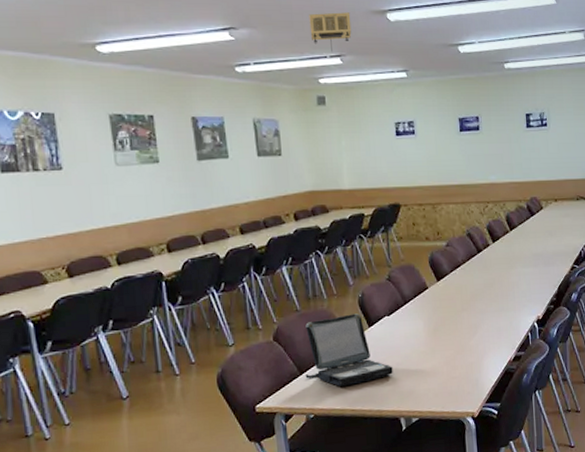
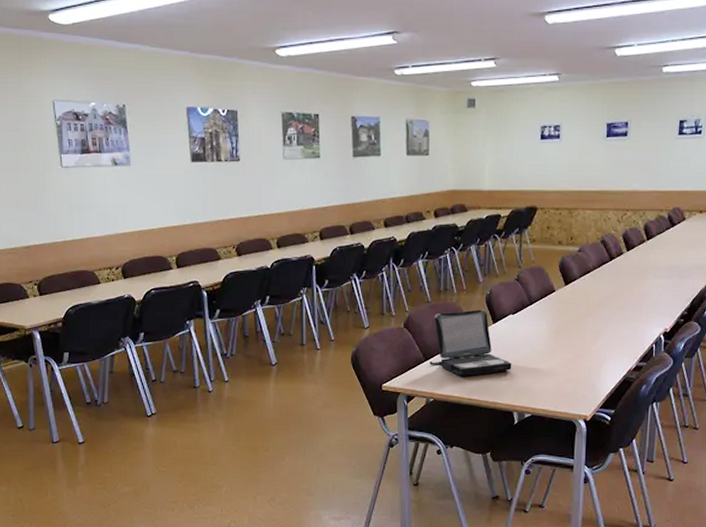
projector: present [309,12,352,53] -> none [468,15,509,56]

